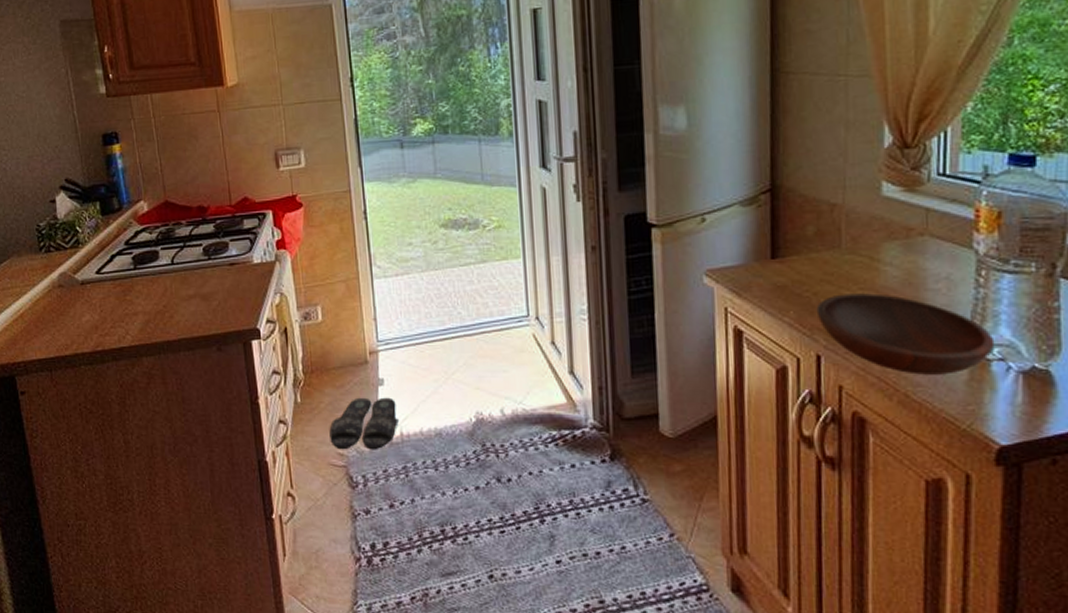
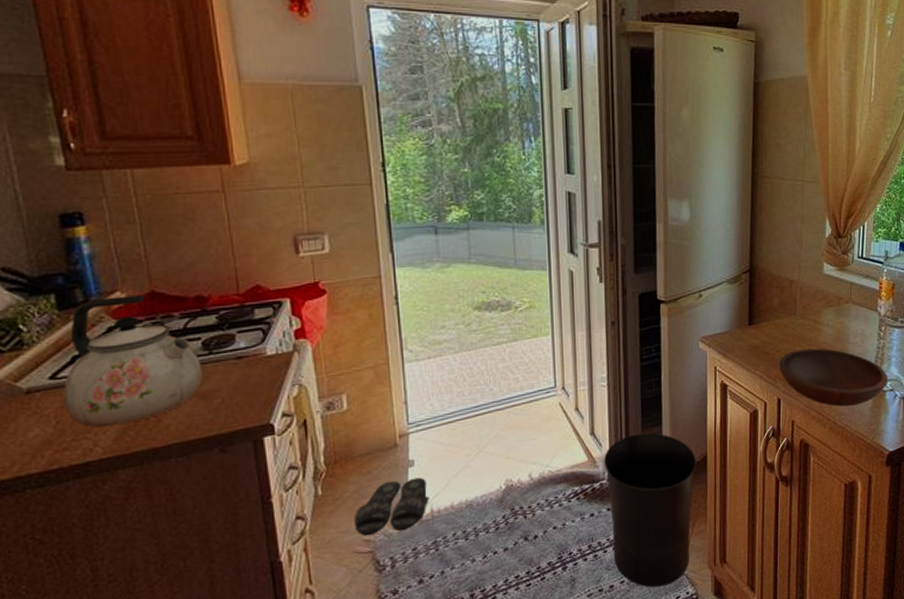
kettle: none [105,204,205,318] -> present [63,295,204,428]
waste bin: none [586,379,703,566] -> present [604,432,697,588]

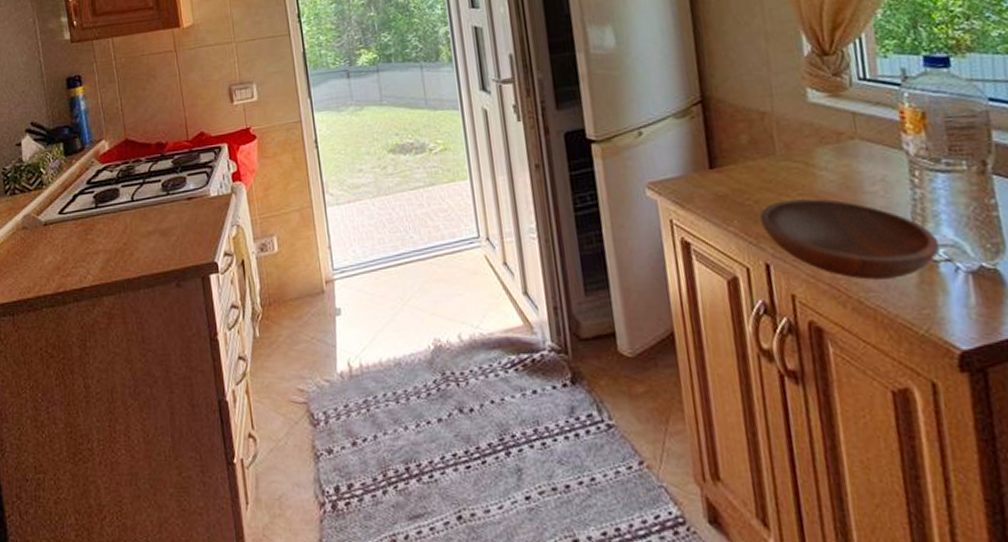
kettle: present [63,295,204,428] -> none [67,143,163,258]
slippers: present [354,477,430,535] -> none [288,327,359,384]
waste bin: present [604,432,697,588] -> none [542,297,667,498]

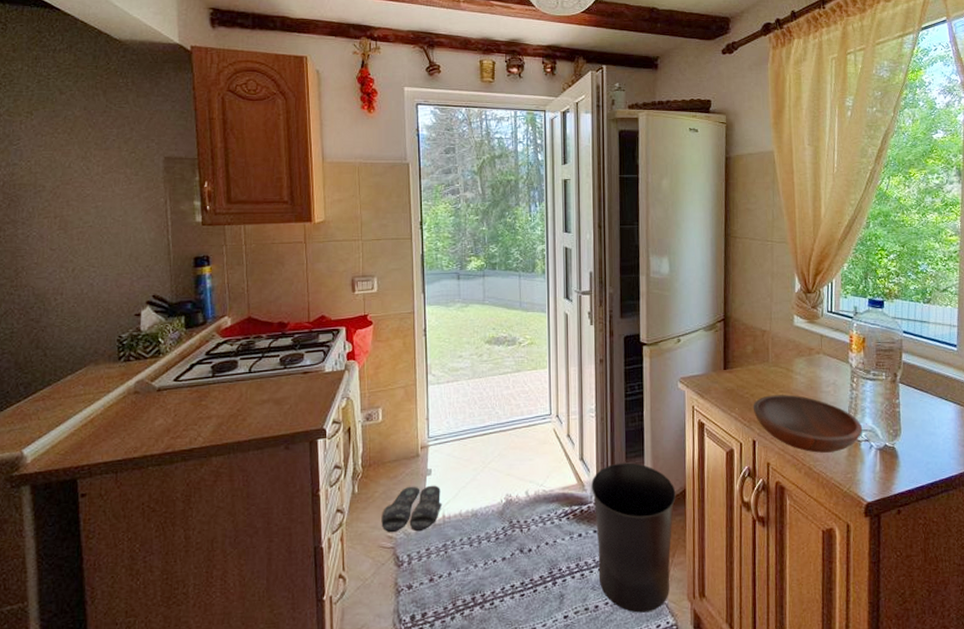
slippers: none [288,327,359,384] -> present [381,485,443,532]
waste bin: none [542,297,667,498] -> present [591,462,676,613]

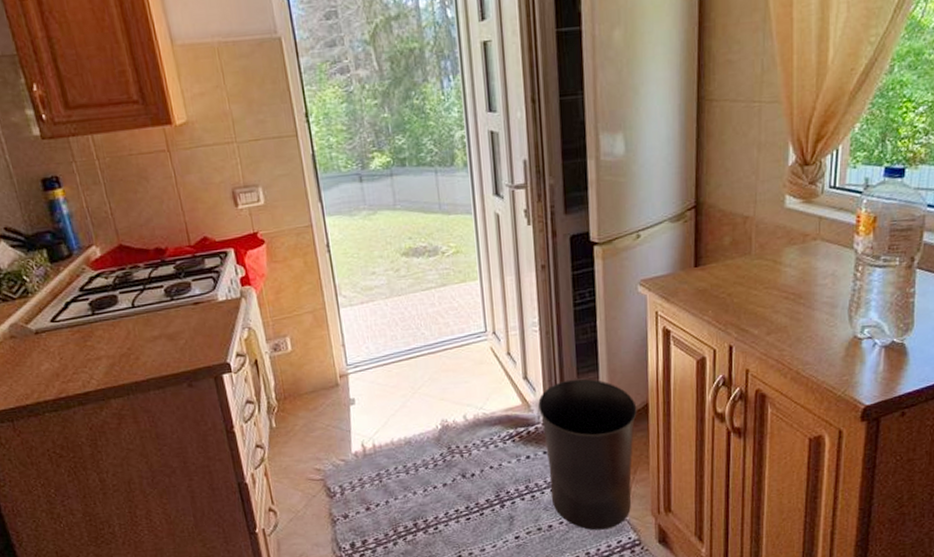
slippers: present [381,485,443,532] -> none [305,414,372,464]
wooden bowl: present [753,394,863,453] -> none [730,291,866,355]

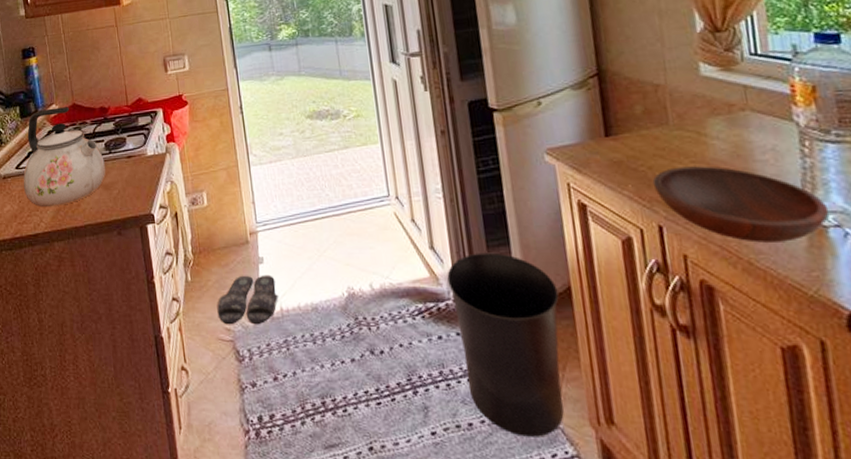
kettle: none [61,248,169,363] -> present [23,107,106,208]
slippers: none [305,414,372,464] -> present [217,274,279,324]
wooden bowl: none [730,291,866,355] -> present [652,166,829,243]

